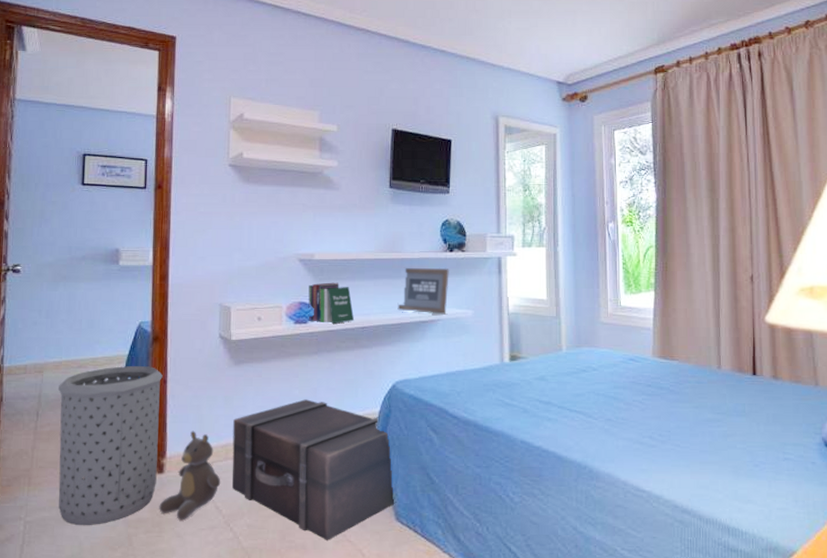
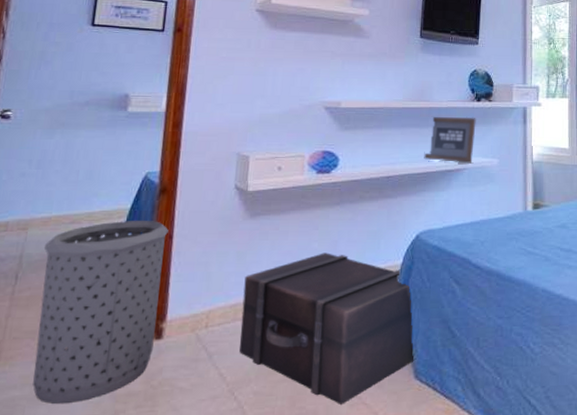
teddy bear: present [159,430,221,521] -> none [153,290,227,392]
books: present [308,282,355,324] -> none [331,131,380,173]

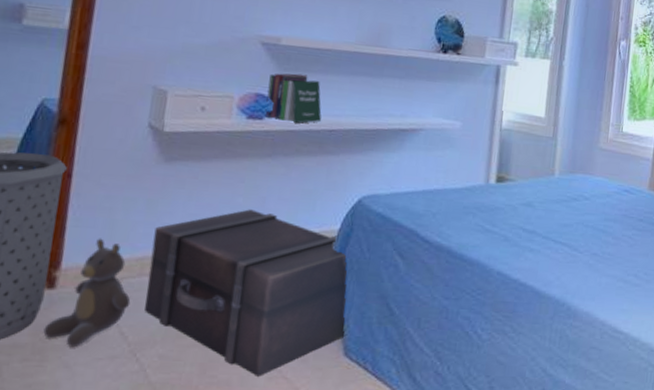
teddy bear: none [153,290,227,392] -> present [43,238,131,348]
books: none [331,131,380,173] -> present [264,73,322,124]
picture frame: present [424,117,476,164] -> none [374,66,440,124]

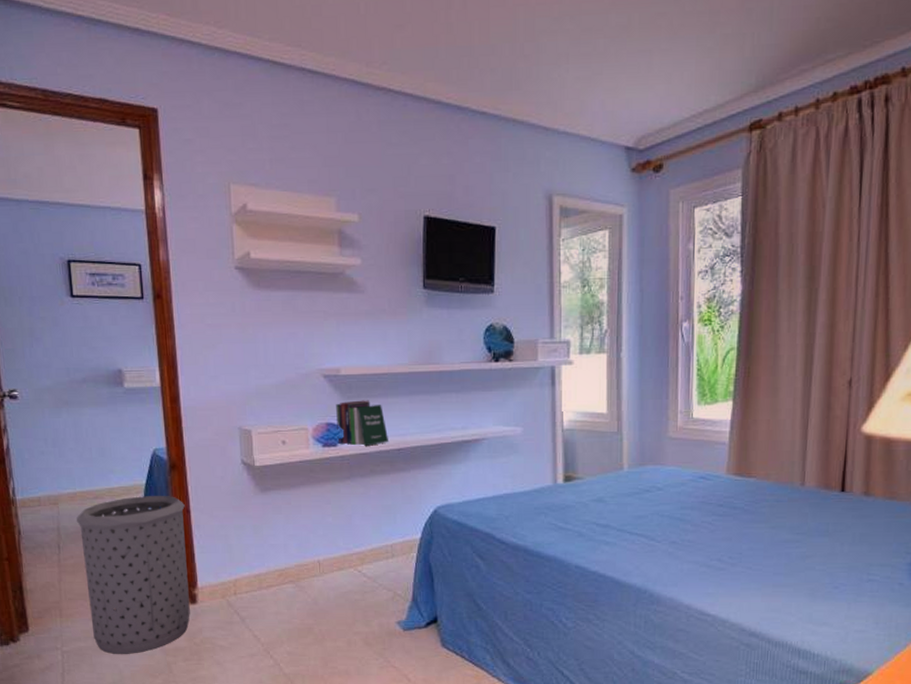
teddy bear: present [43,238,131,348] -> none [195,561,257,649]
suitcase: present [144,209,348,377] -> none [264,527,440,666]

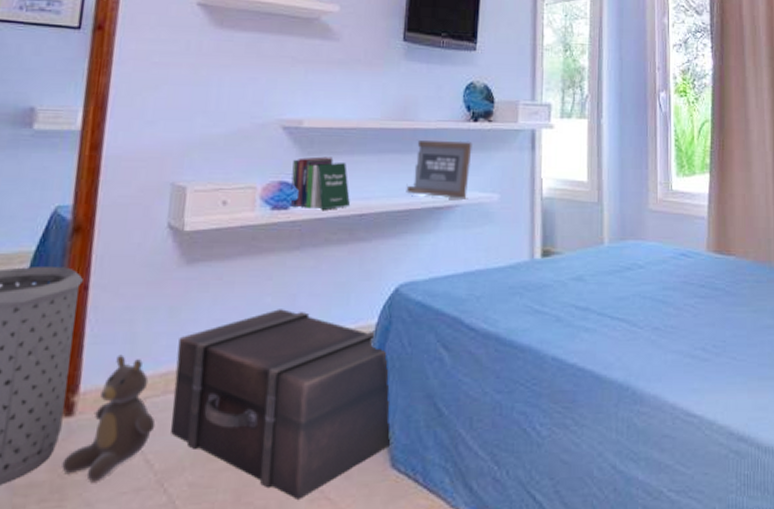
teddy bear: none [195,561,257,649] -> present [62,354,156,482]
suitcase: none [264,527,440,666] -> present [171,309,391,499]
picture frame: none [437,380,495,433] -> present [406,140,472,199]

